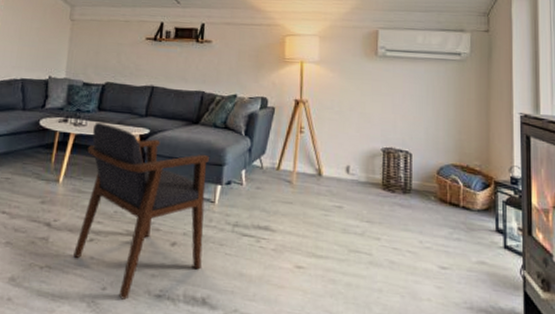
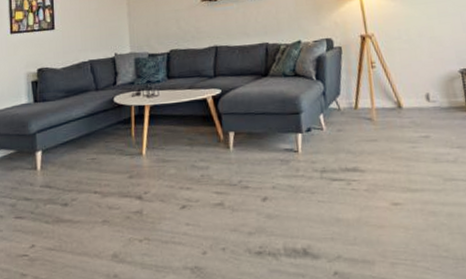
armchair: present [73,123,209,300] -> none [164,90,296,261]

